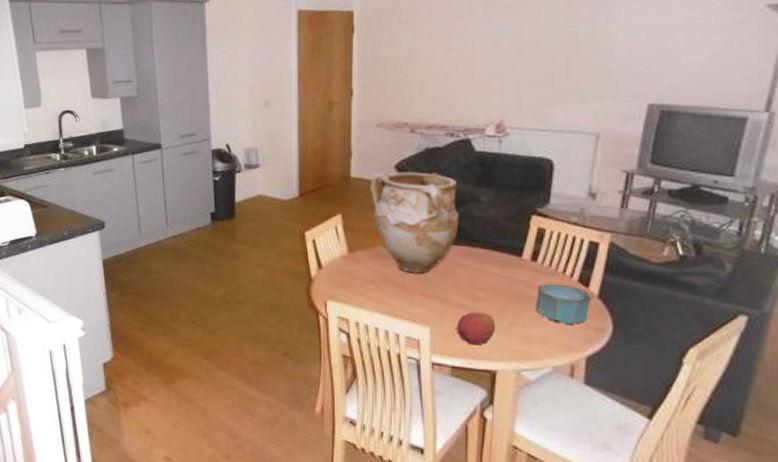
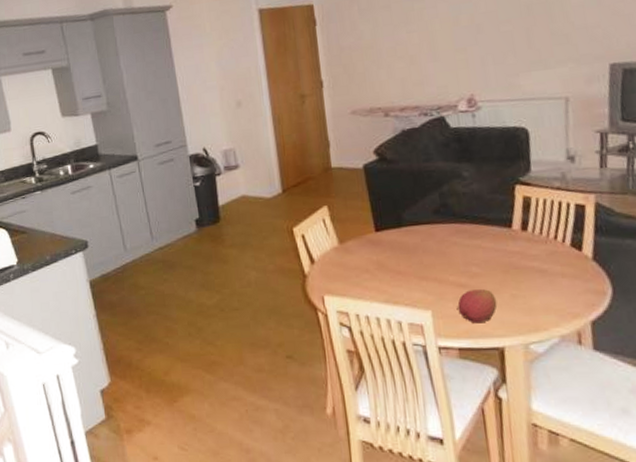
vase: present [370,172,459,274] -> none [352,153,446,258]
bowl: present [535,283,592,325] -> none [532,251,587,292]

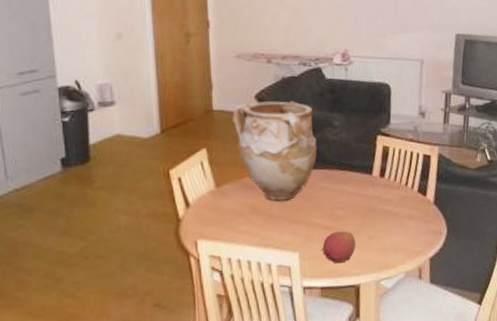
vase: none [352,153,446,258] -> present [233,100,317,201]

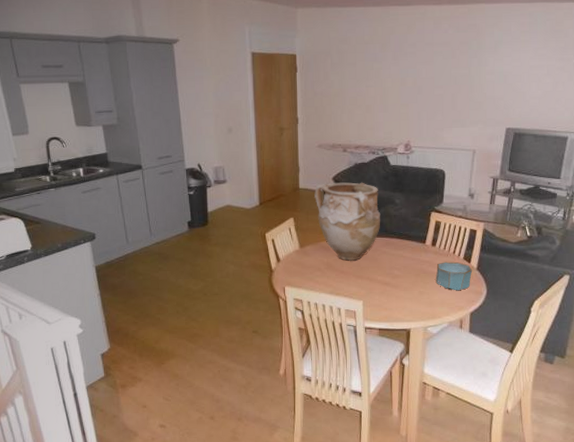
fruit: present [322,231,356,264] -> none [381,287,409,311]
bowl: none [386,196,430,232] -> present [435,262,473,291]

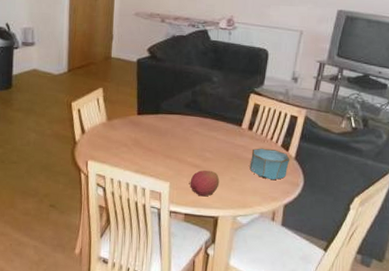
vase: present [314,182,381,261] -> none [127,54,196,139]
fruit: none [381,287,409,311] -> present [190,170,220,197]

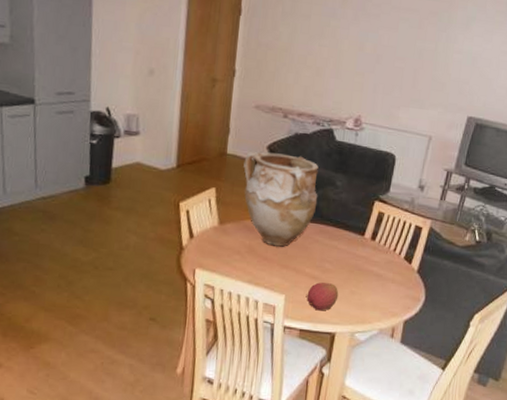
vase: none [127,54,196,139] -> present [243,152,319,247]
bowl: present [249,148,290,181] -> none [370,259,413,295]

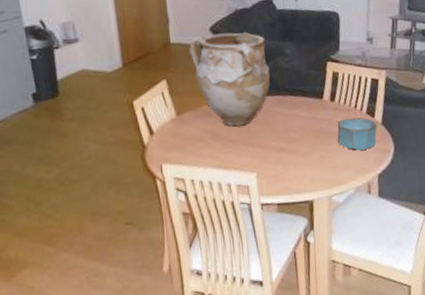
fruit: present [306,282,339,311] -> none [278,152,309,182]
bowl: none [370,259,413,295] -> present [337,118,378,151]

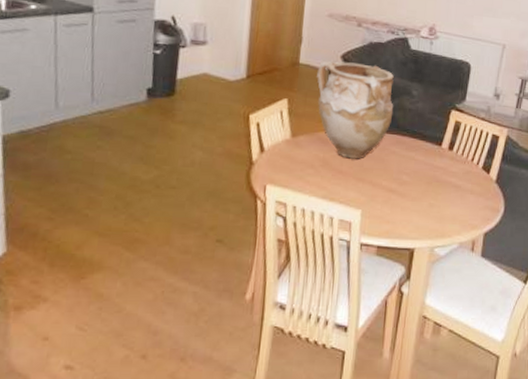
bowl: present [337,118,378,151] -> none [449,170,491,206]

